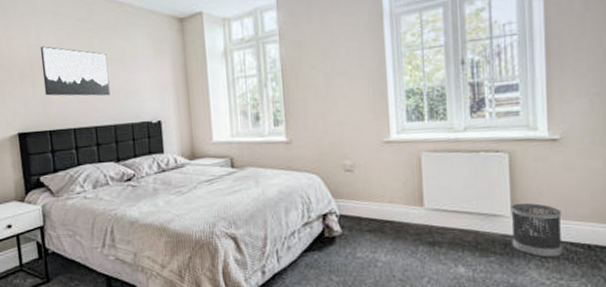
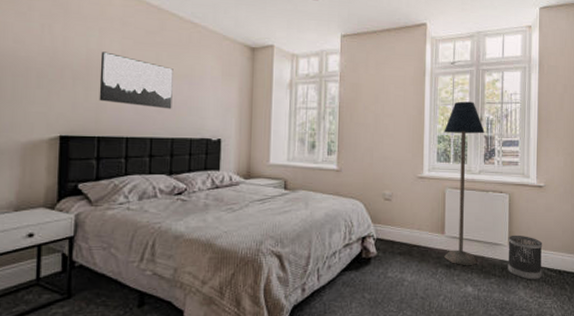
floor lamp: none [413,42,470,243] -> present [444,101,485,266]

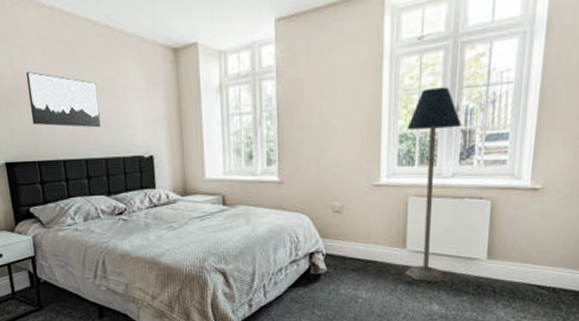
wastebasket: present [507,235,543,280] -> none [484,247,533,299]

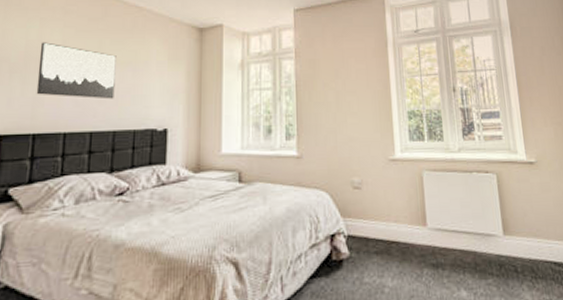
floor lamp: present [405,87,462,283] -> none [414,71,469,265]

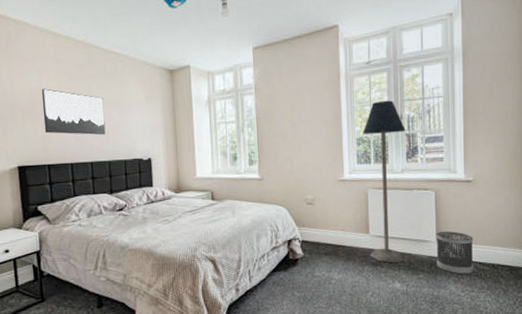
floor lamp: none [414,71,469,265] -> present [362,100,406,264]
wastebasket: none [502,222,549,279] -> present [436,231,474,275]

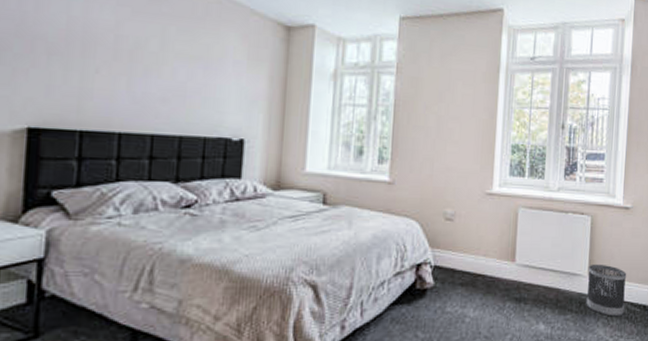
wall art: present [41,88,106,135] -> none [82,21,184,100]
floor lamp: present [362,100,406,264] -> none [514,104,566,300]

